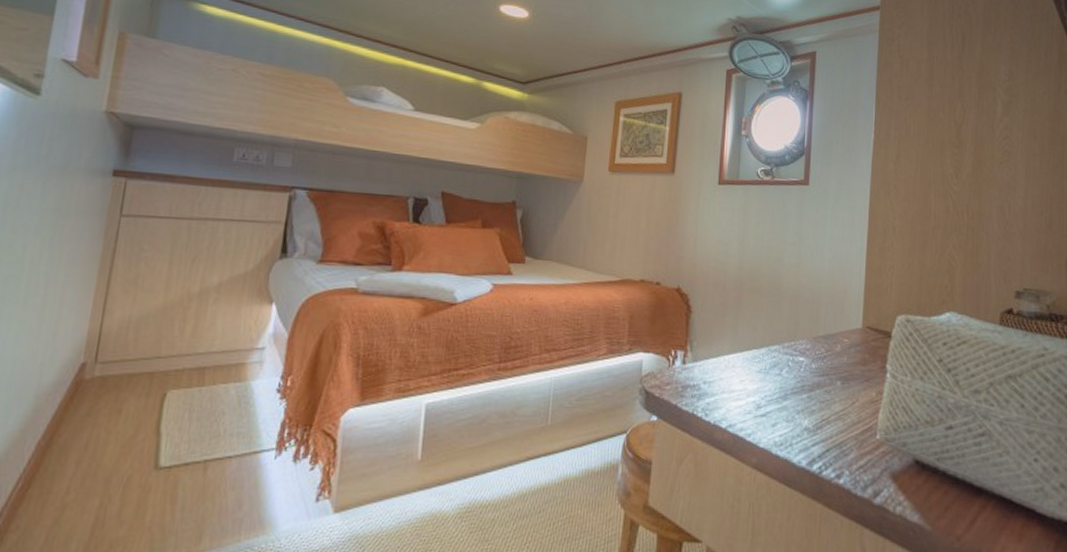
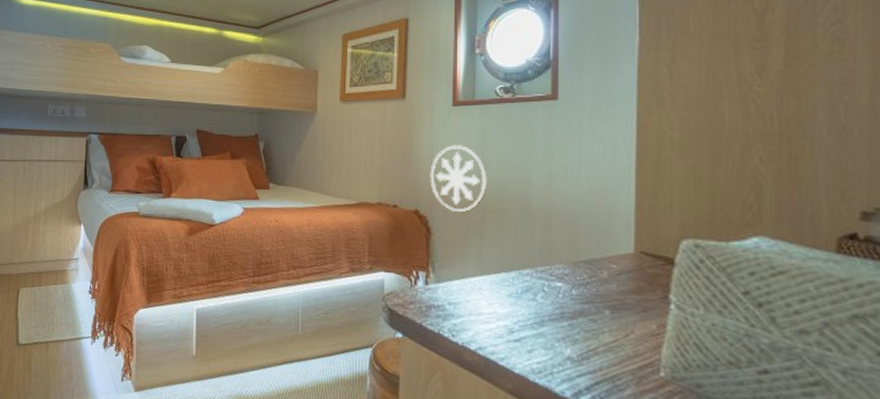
medallion: none [693,223,746,291] -> present [430,145,487,213]

